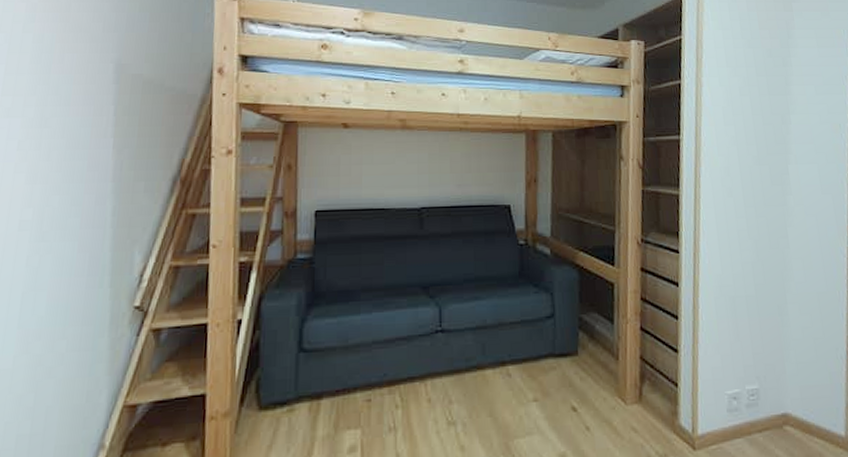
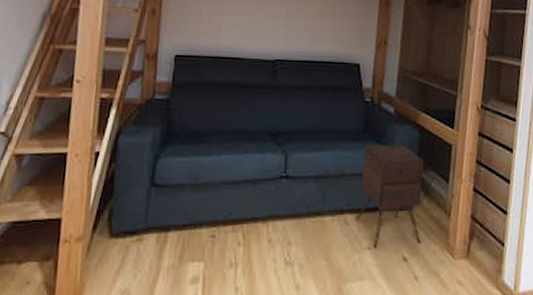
side table: none [518,286,590,400] -> present [355,143,424,249]

